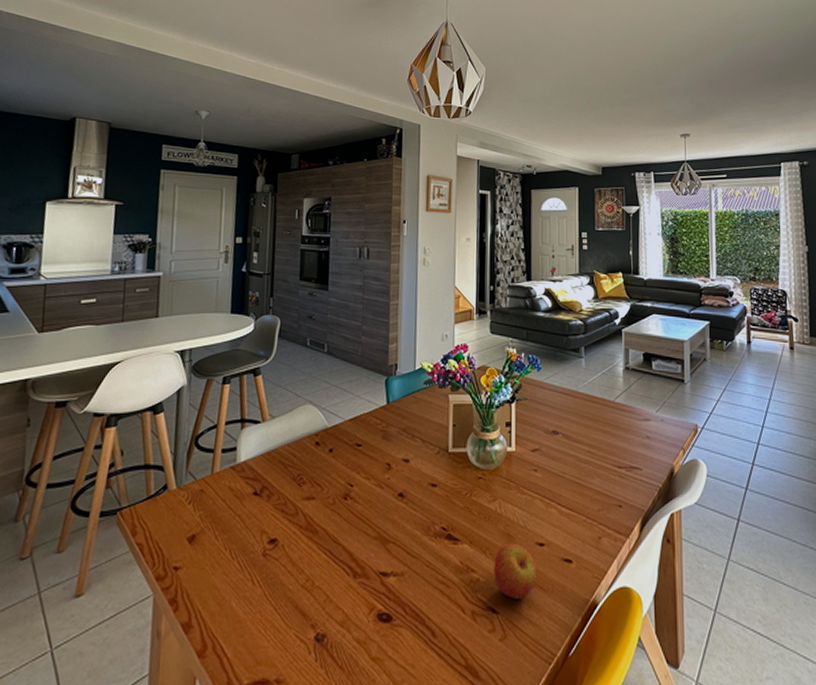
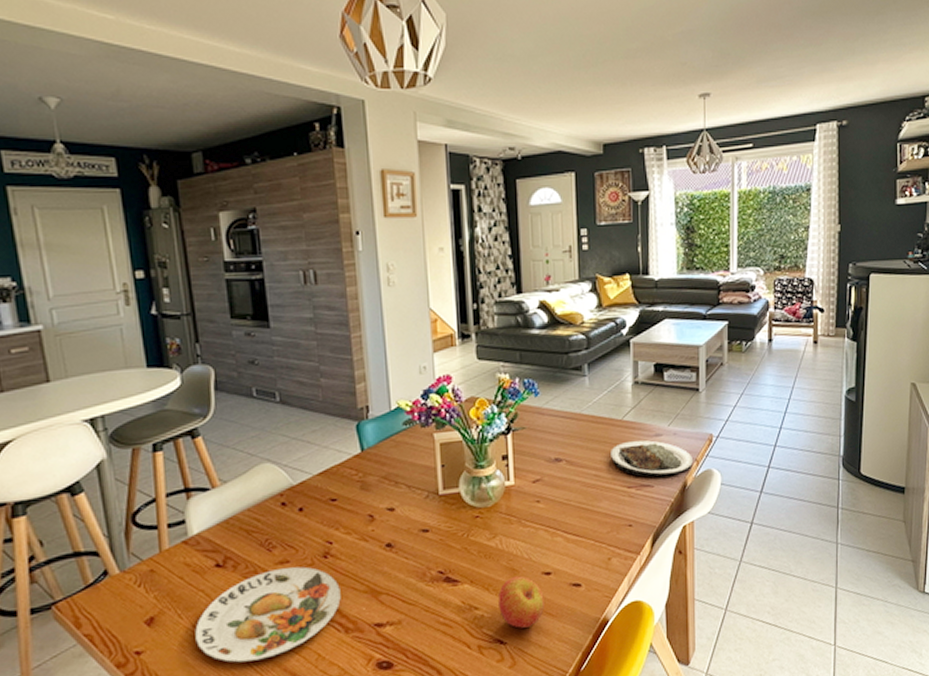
plate: none [225,504,354,593] -> present [195,566,341,663]
plate: none [603,423,679,462] -> present [611,440,693,478]

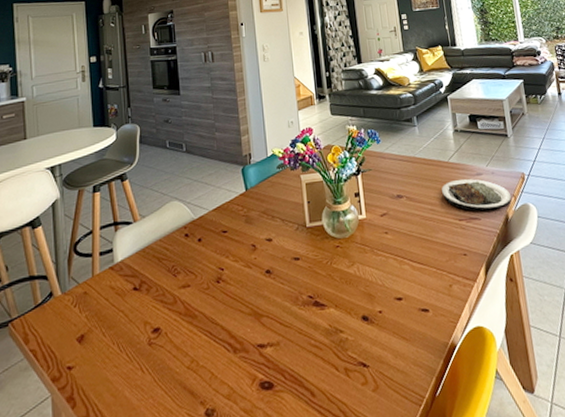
plate: present [195,566,341,663] -> none [115,290,230,380]
apple: present [498,575,544,628] -> none [359,301,399,352]

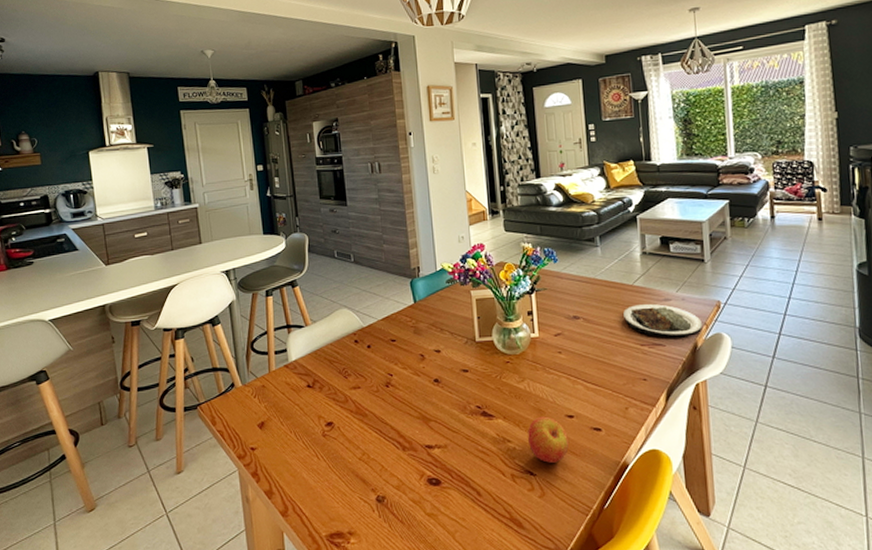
apple: none [359,301,399,352] -> present [528,416,569,463]

